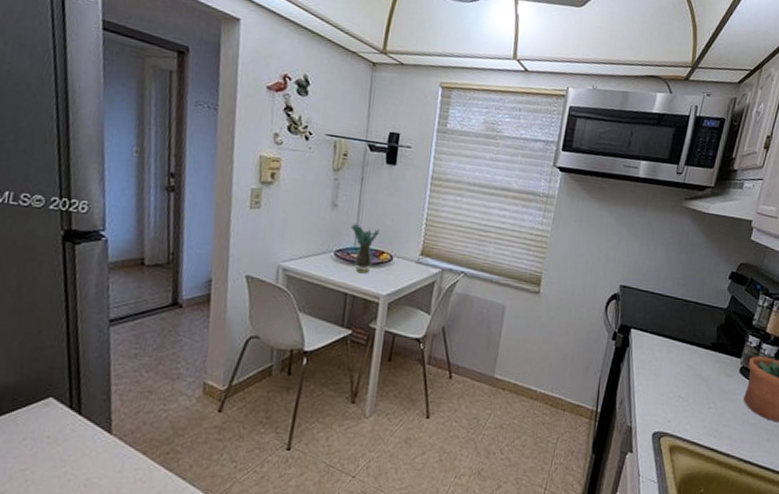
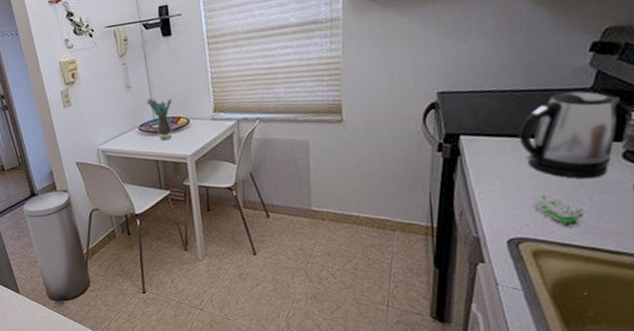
pedal bin: none [151,303,228,459] -> present [22,189,91,308]
kettle: none [673,307,743,387] -> present [518,90,620,179]
sponge: none [675,393,711,428] -> present [532,193,588,228]

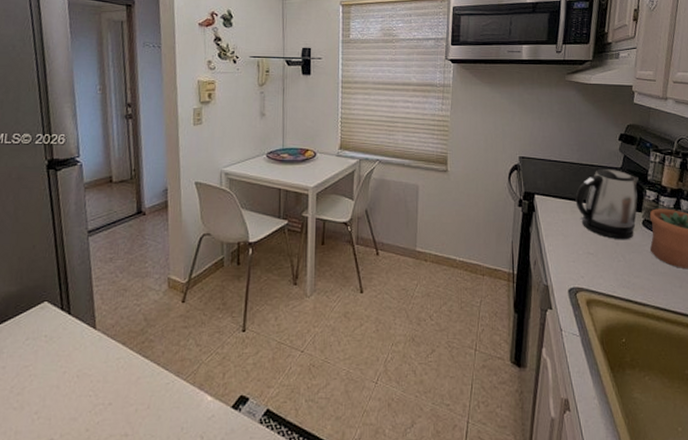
pedal bin: present [22,189,91,308] -> none [123,210,187,347]
vase: present [146,97,173,141] -> none [278,127,302,170]
sponge: present [532,193,588,228] -> none [585,249,623,281]

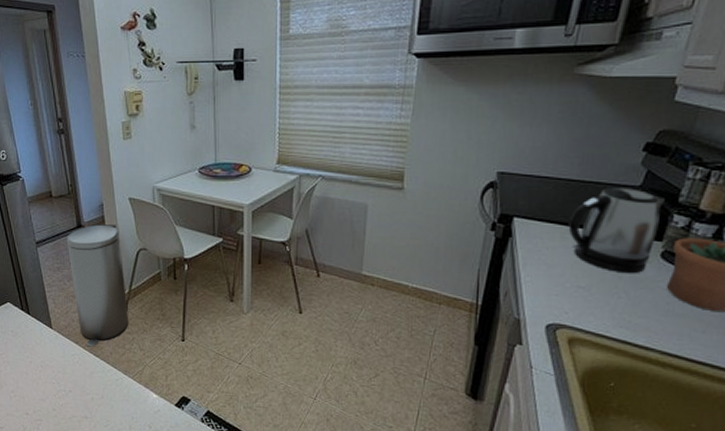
pedal bin: none [123,210,187,347] -> present [66,224,129,347]

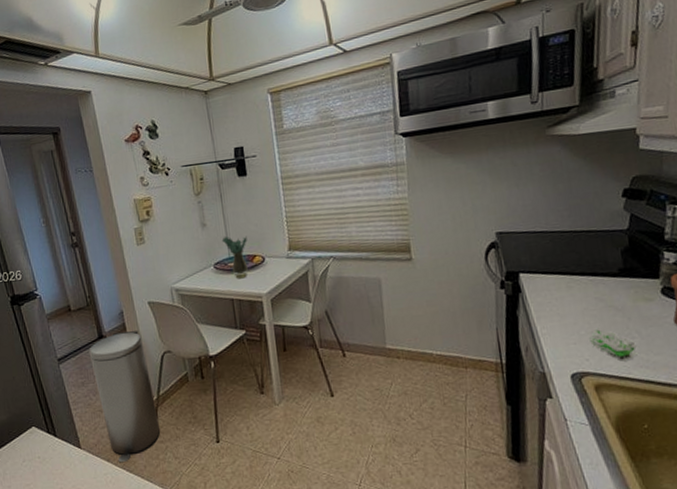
vase: none [209,141,236,187] -> present [221,235,248,279]
kettle: present [568,187,665,274] -> none [570,232,653,314]
sponge: none [573,283,622,319] -> present [589,328,639,362]

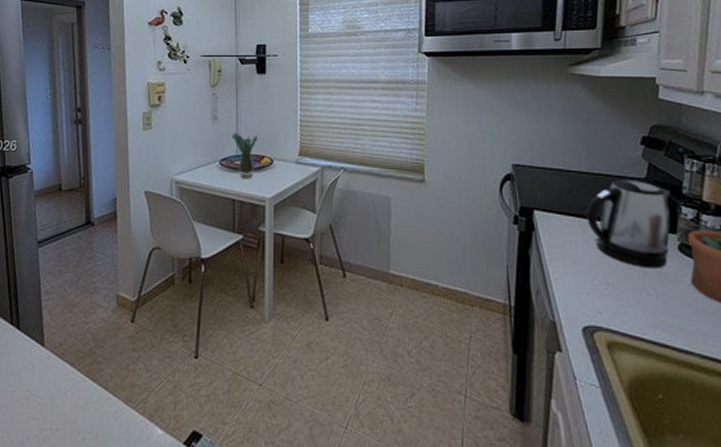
pedal bin: present [89,331,161,463] -> none [72,220,136,369]
kettle: none [570,232,653,314] -> present [586,179,671,269]
sponge: present [589,328,639,362] -> none [603,279,655,320]

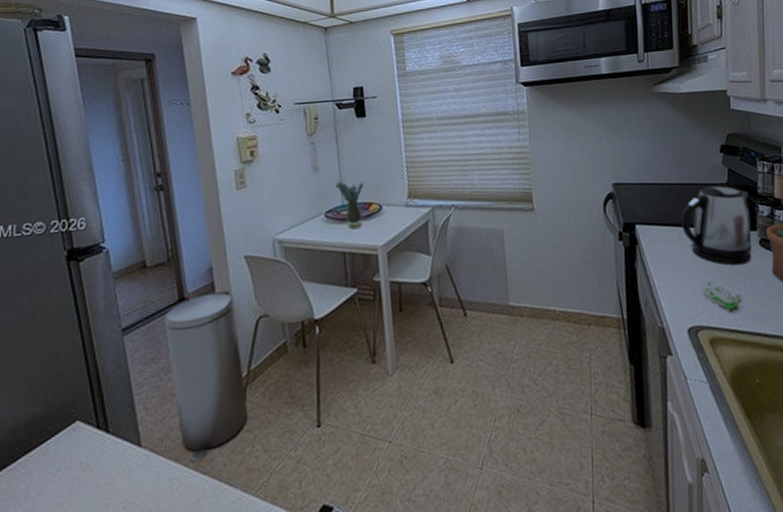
pedal bin: none [72,220,136,369] -> present [164,291,249,463]
sponge: none [603,279,655,320] -> present [701,280,746,314]

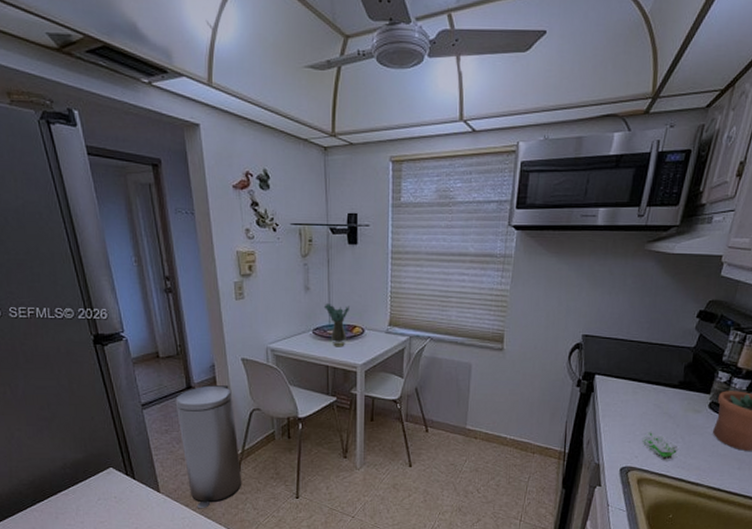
kettle: present [680,185,752,266] -> none [638,348,712,422]

